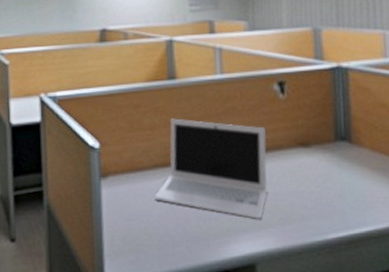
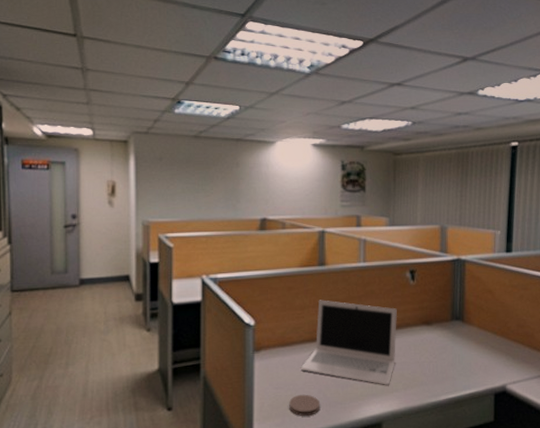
coaster: none [143,227,180,252] -> present [289,394,321,416]

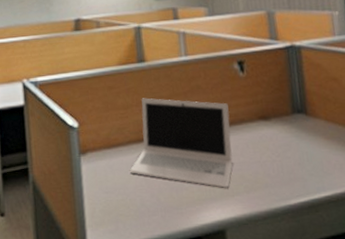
coaster: present [289,394,321,416] -> none [121,199,155,222]

